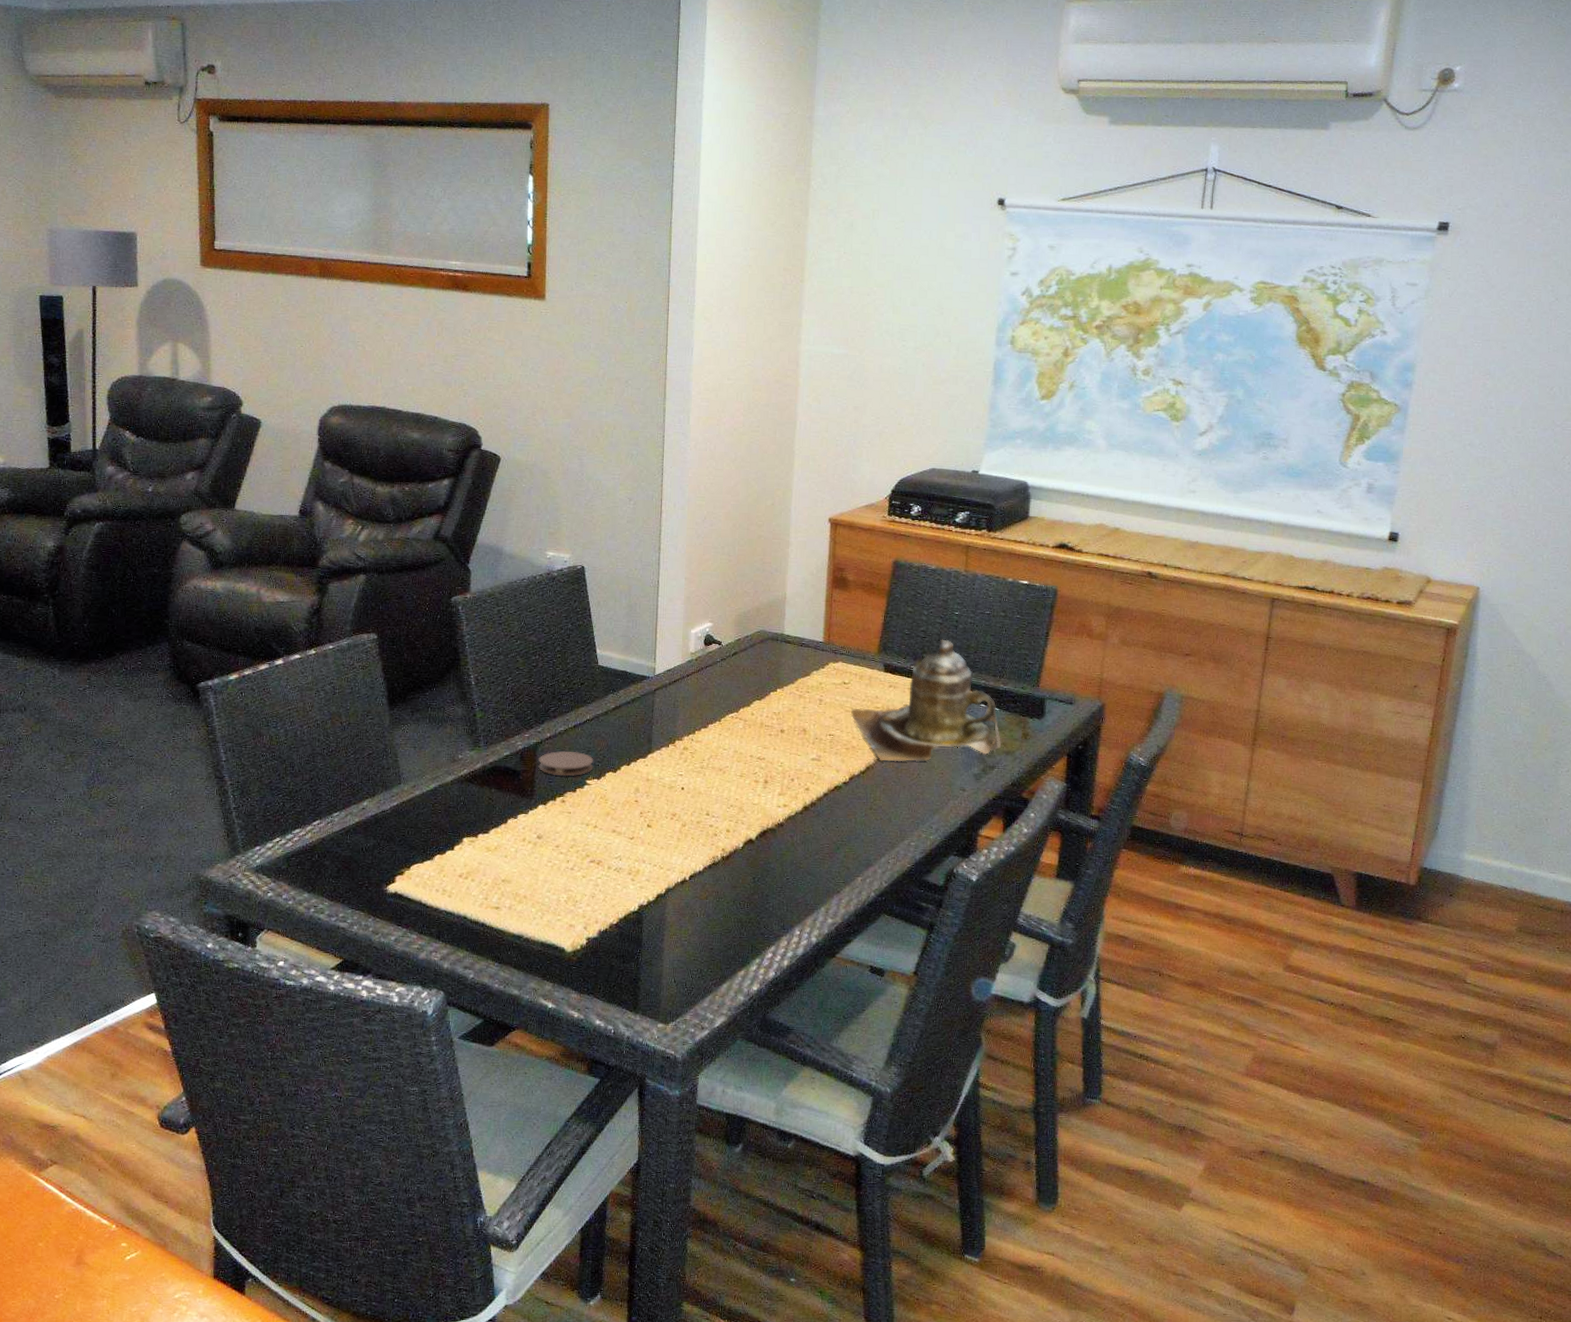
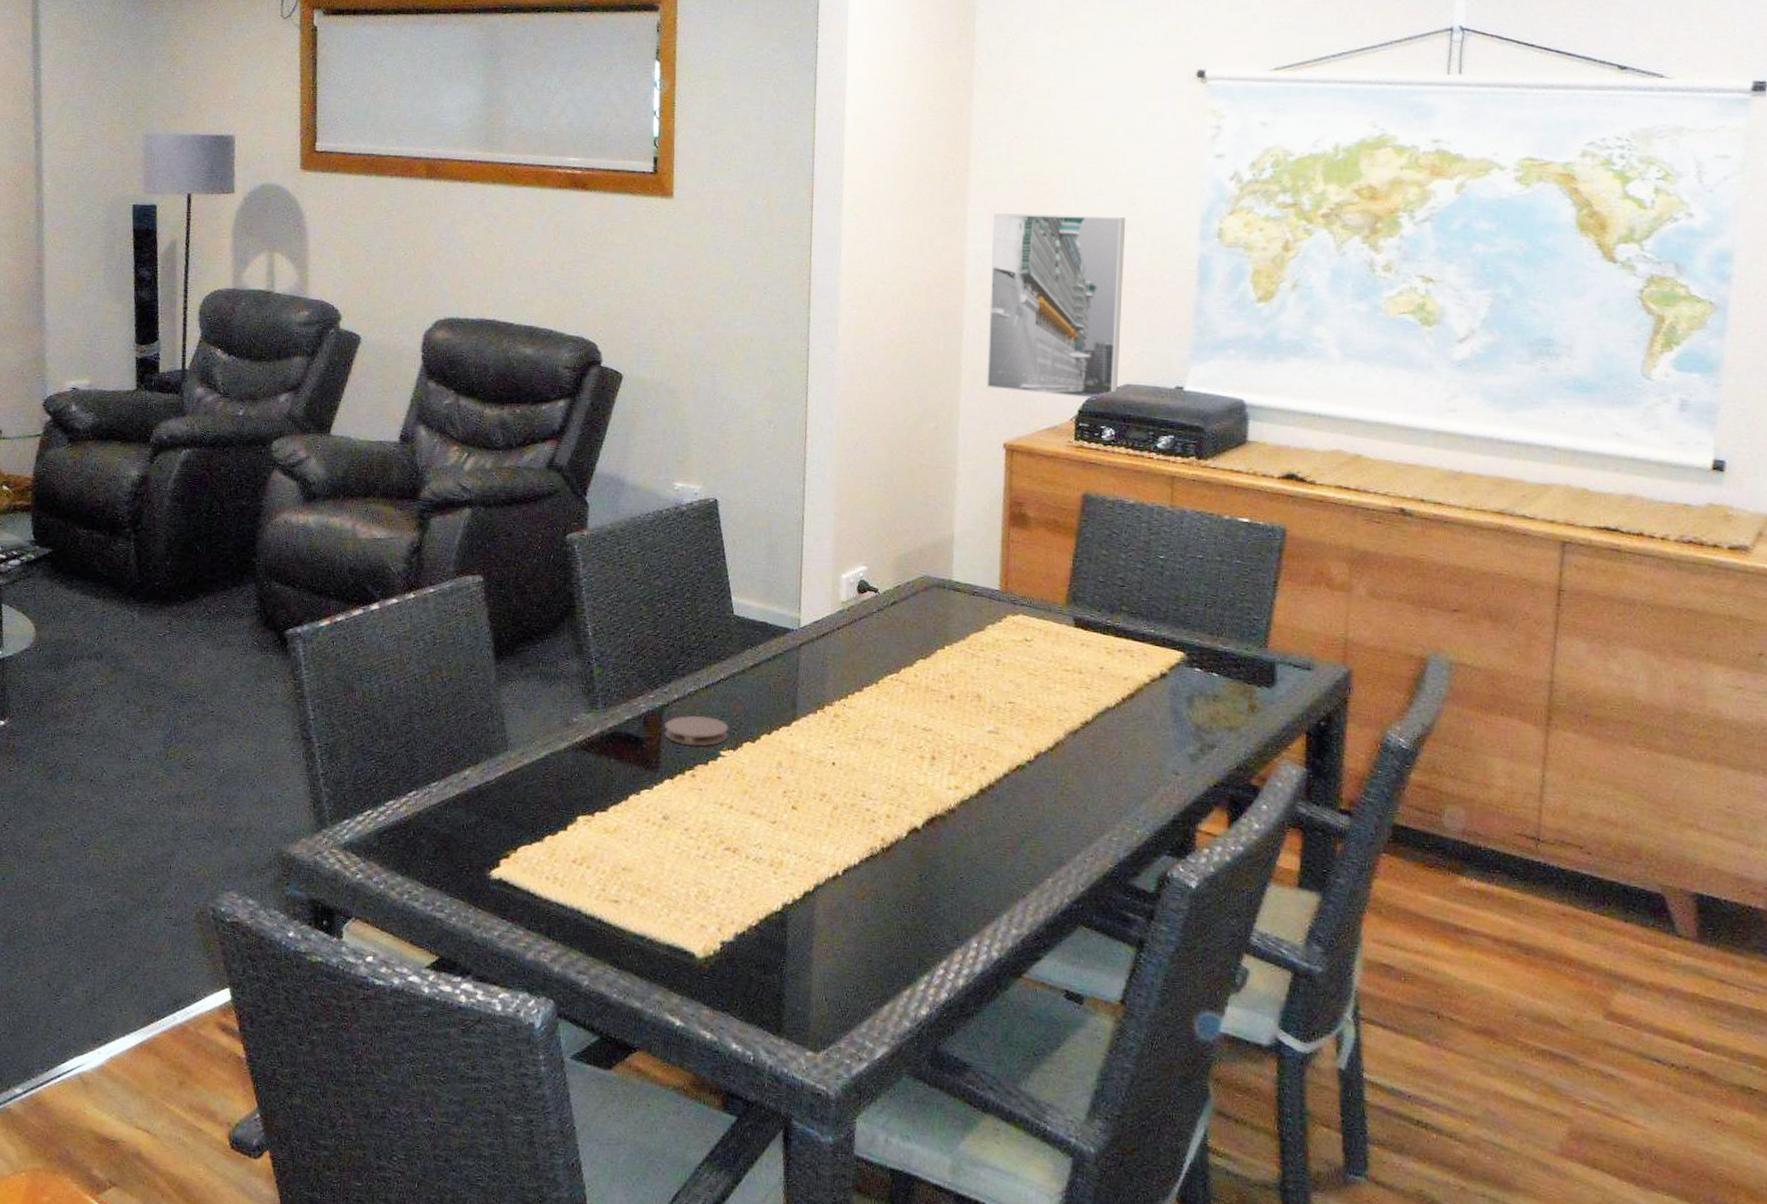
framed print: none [816,319,936,481] -> present [987,213,1126,399]
teapot: present [850,639,1002,762] -> none [1034,588,1223,738]

